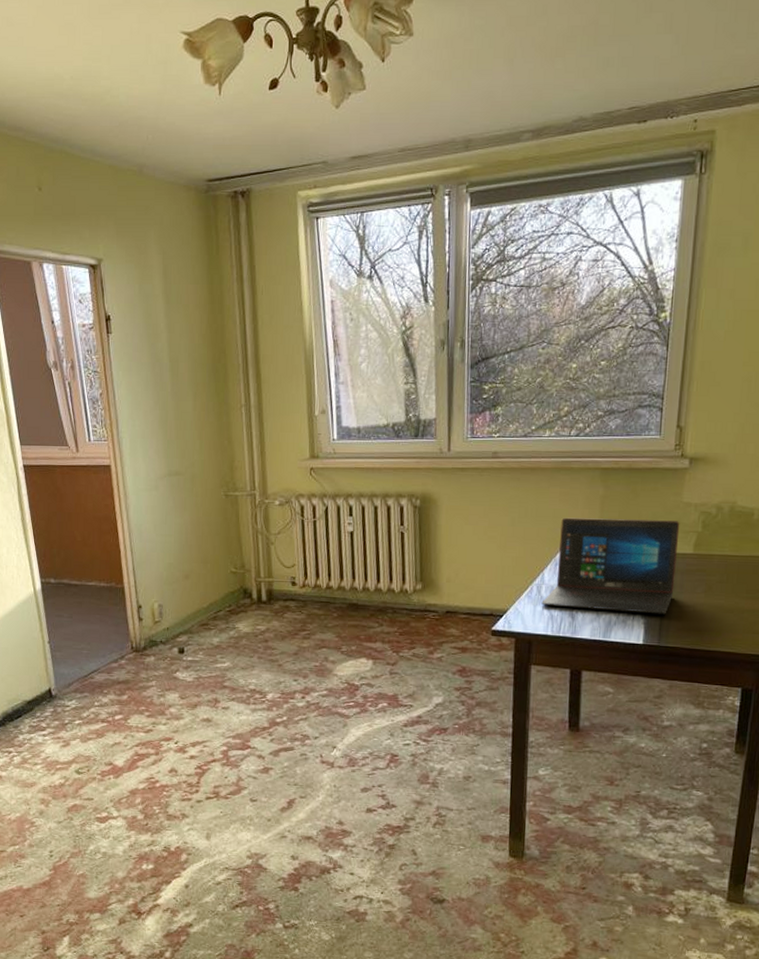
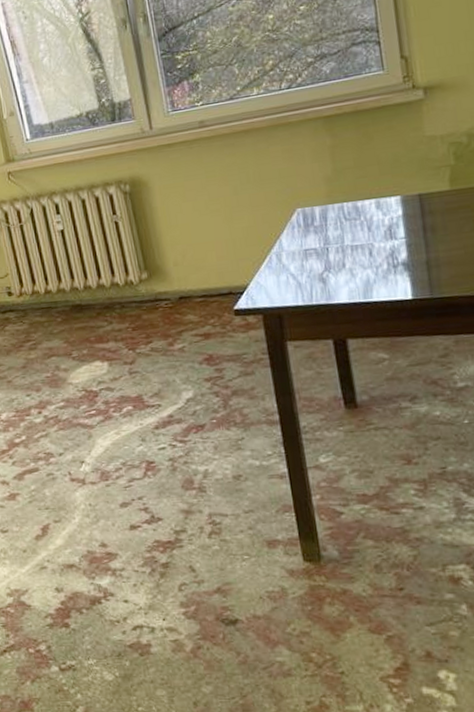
laptop: present [541,517,680,614] -> none [284,157,437,274]

